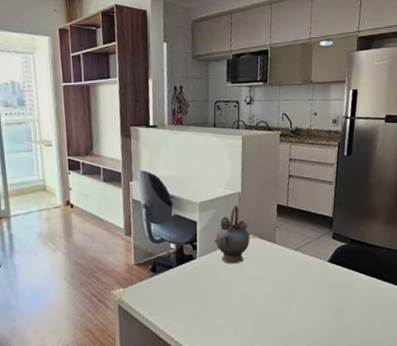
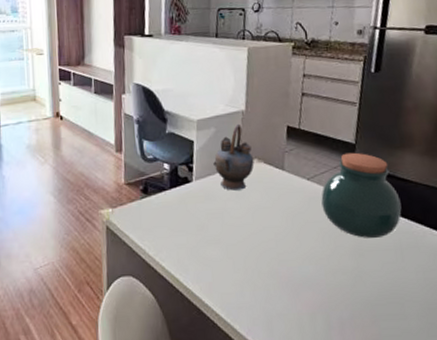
jar: none [306,224,371,297] -> present [321,152,402,238]

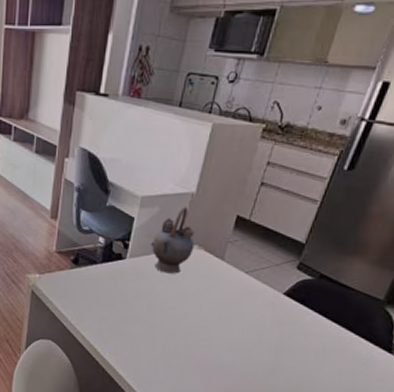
jar: present [321,152,402,238] -> none [254,251,337,338]

